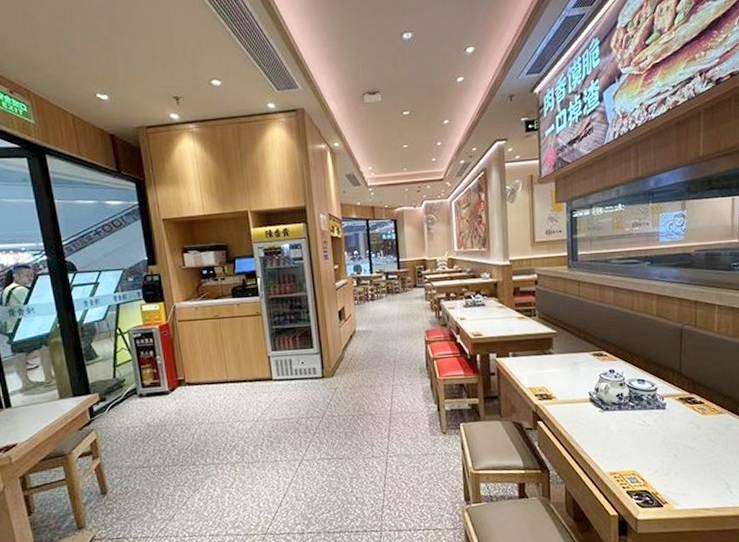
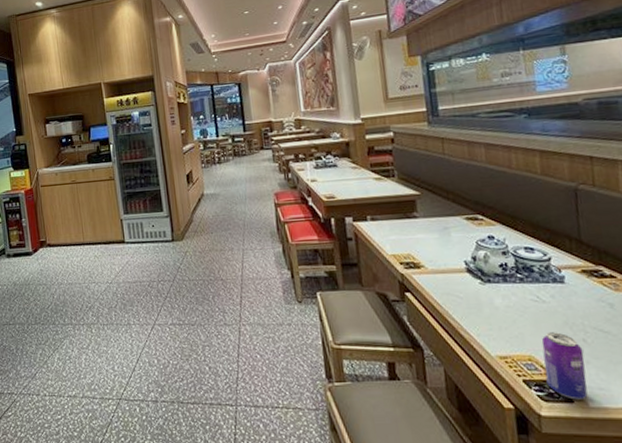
beverage can: none [643,450,674,505] -> present [541,332,588,400]

